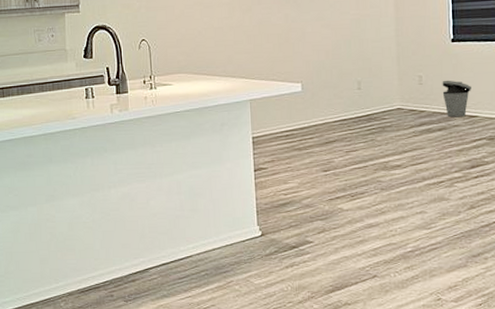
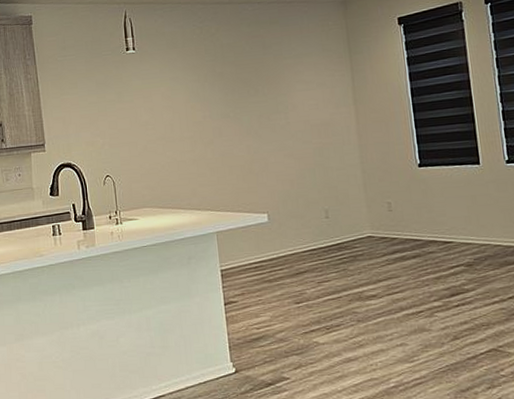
trash can: present [442,80,471,118] -> none [412,205,444,244]

